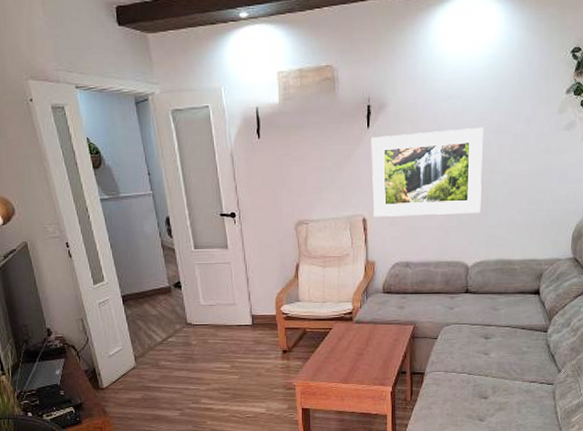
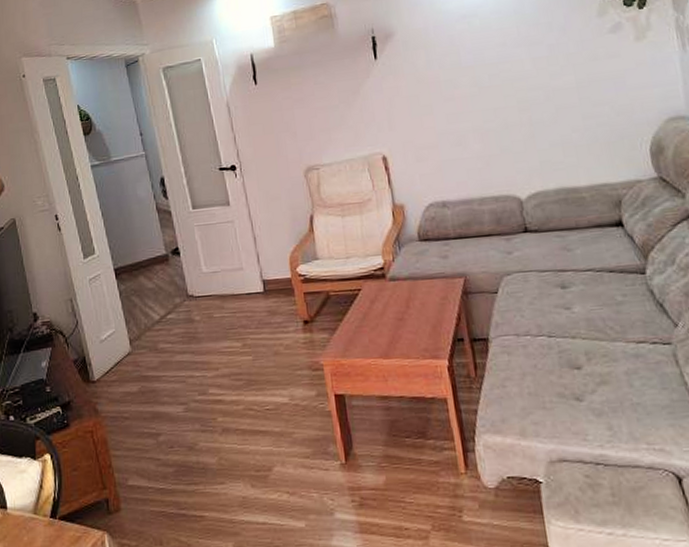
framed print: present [371,127,483,217] -> none [380,42,525,154]

